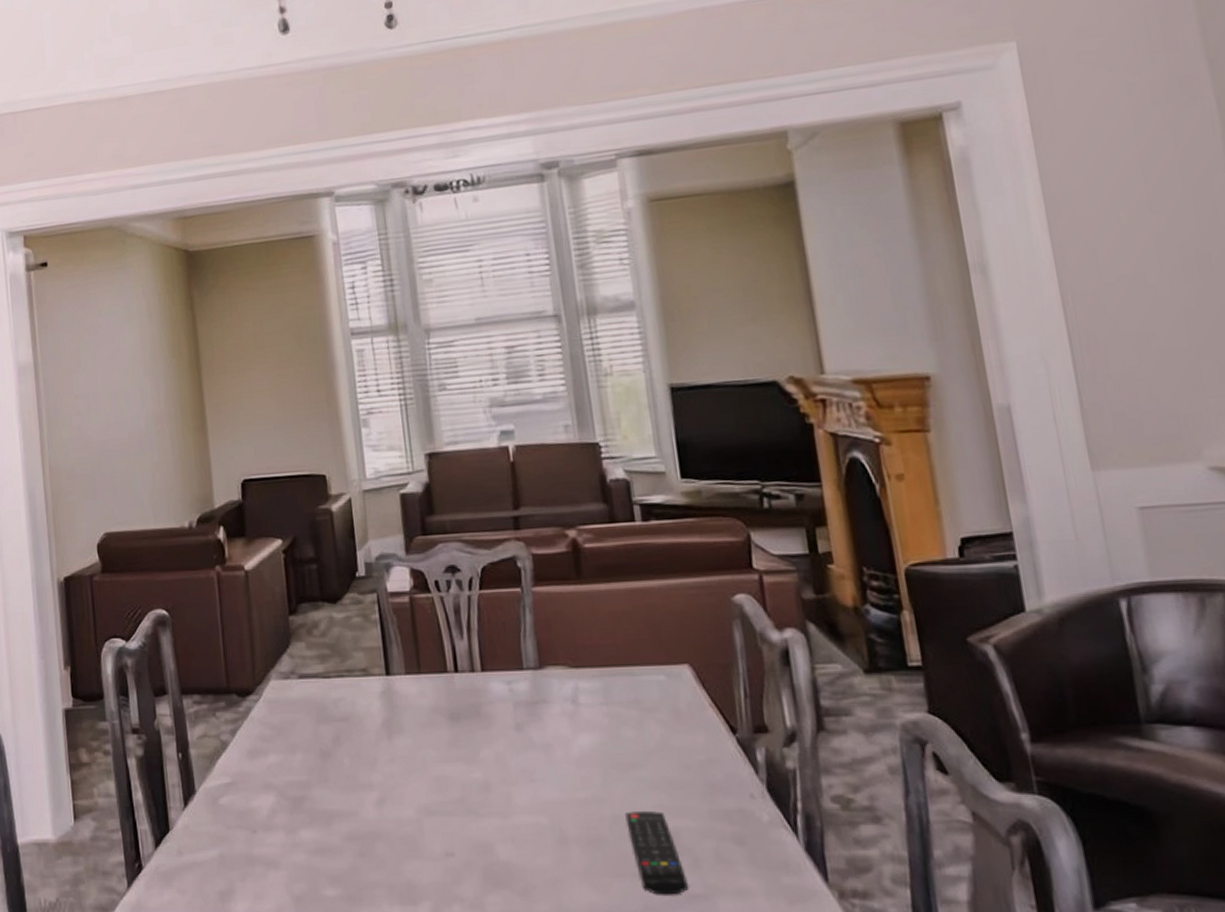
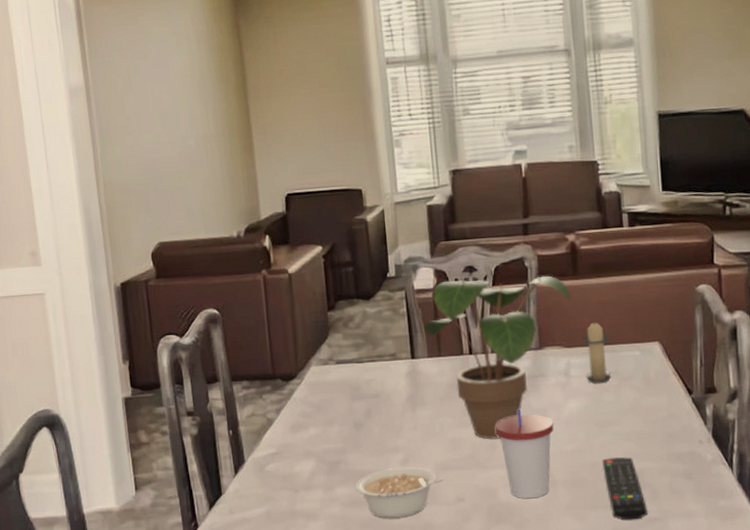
legume: none [323,809,429,872] -> present [355,467,444,518]
potted plant: none [399,578,575,780] -> present [423,275,571,440]
cup: none [489,742,562,859] -> present [496,409,554,499]
candle: none [592,633,632,714] -> present [583,319,612,383]

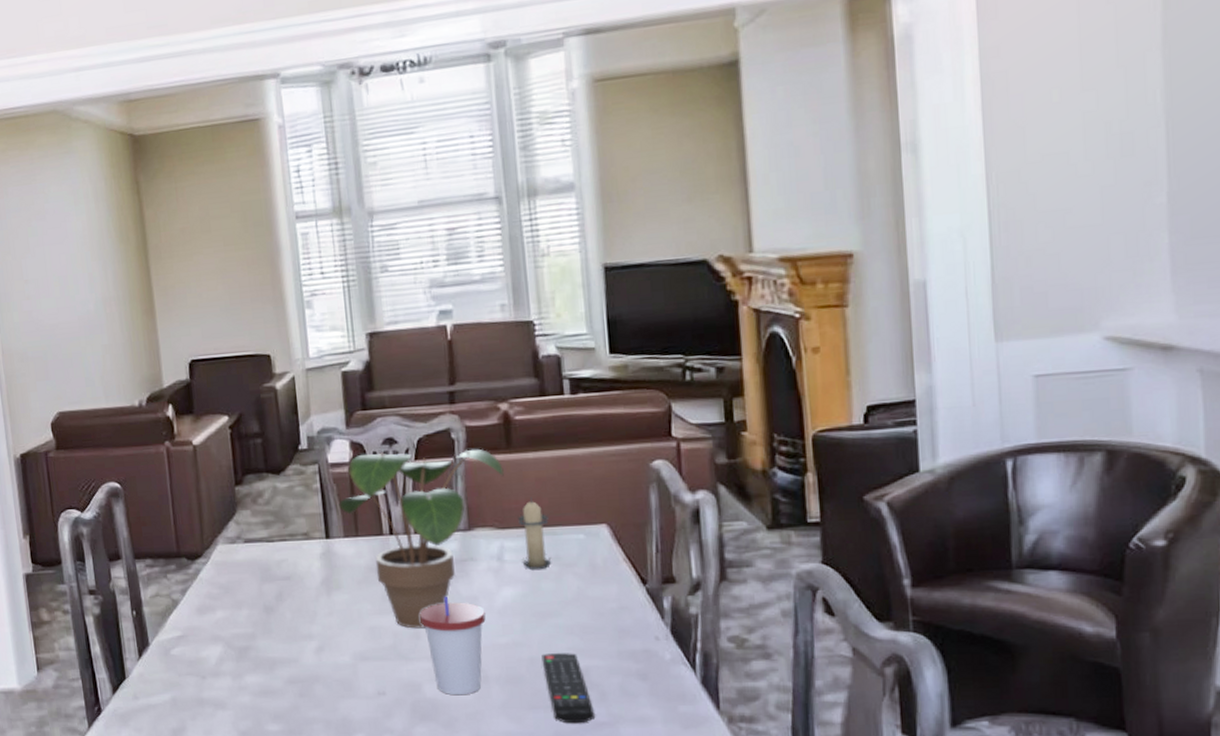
legume: present [355,467,444,518] -> none [266,656,363,710]

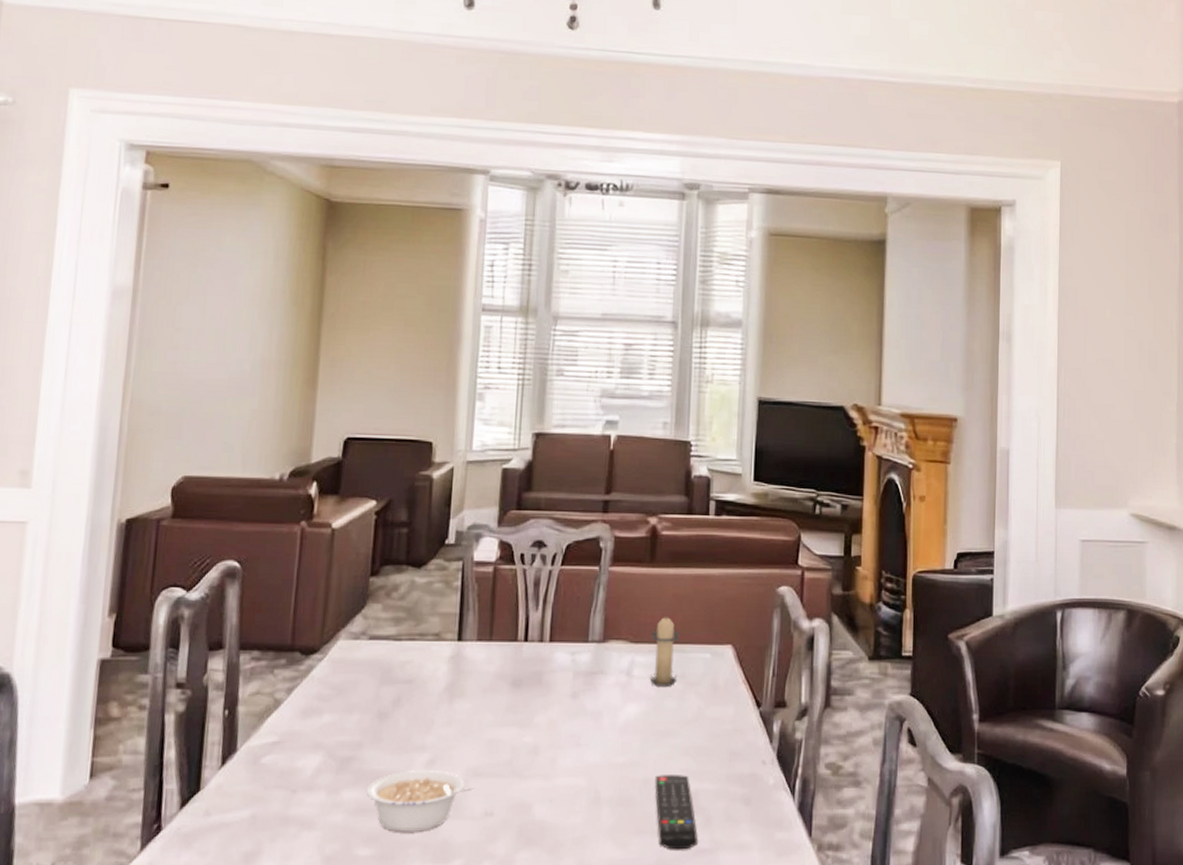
legume: none [266,656,363,710] -> present [367,771,474,832]
potted plant: present [338,449,504,629] -> none [477,553,645,743]
cup: present [420,596,486,696] -> none [541,709,607,818]

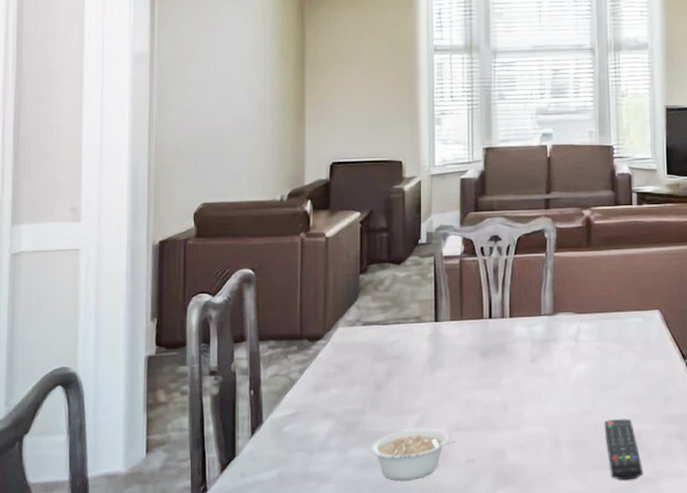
candle: present [649,613,680,686] -> none [592,287,616,348]

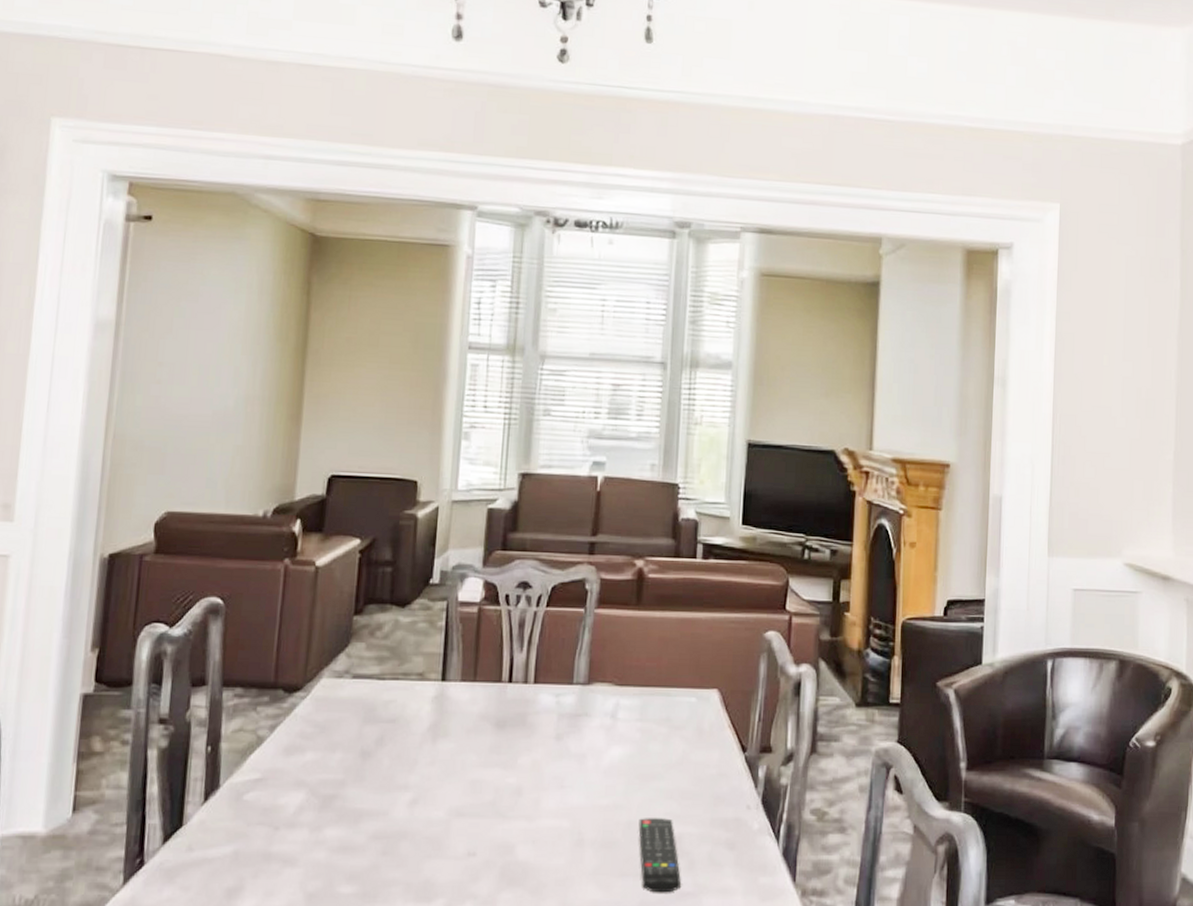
legume: present [370,428,457,480] -> none [349,810,456,871]

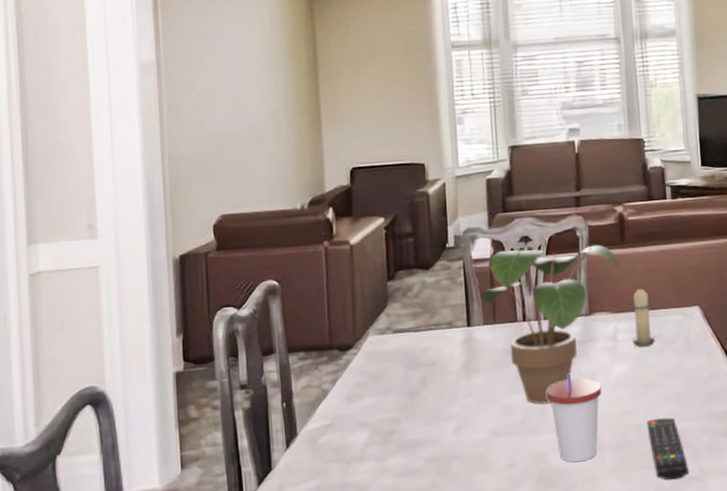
potted plant: none [461,594,631,785] -> present [479,245,619,405]
cup: none [525,751,591,859] -> present [547,373,602,463]
candle: none [634,656,665,730] -> present [629,285,656,347]

